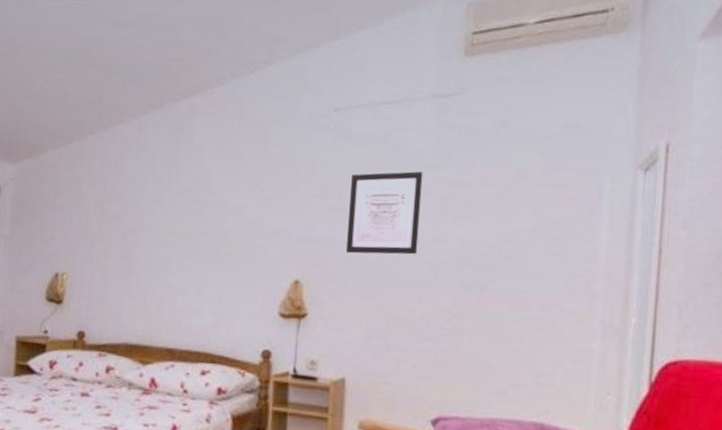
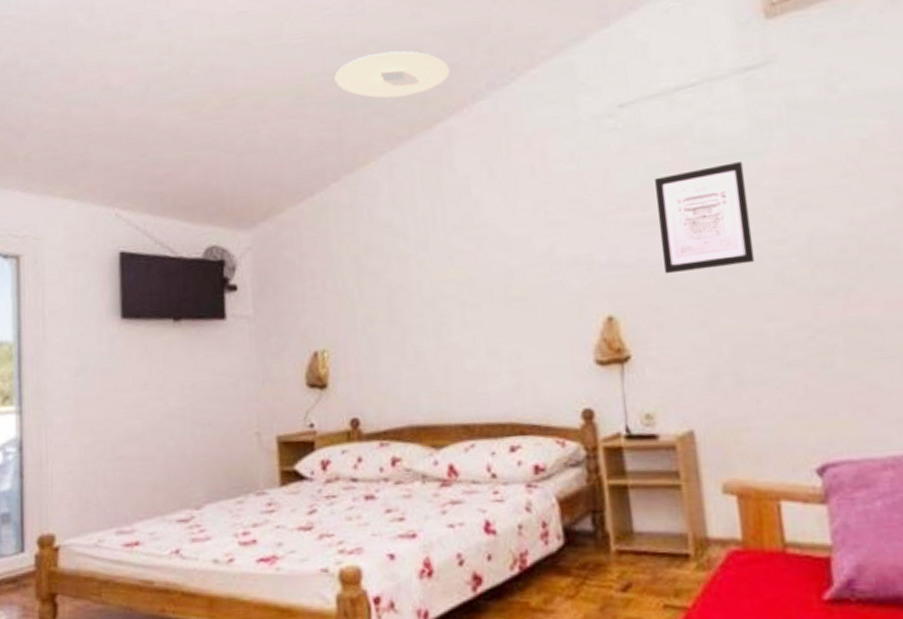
ceiling light: none [104,29,202,71] -> present [335,50,450,99]

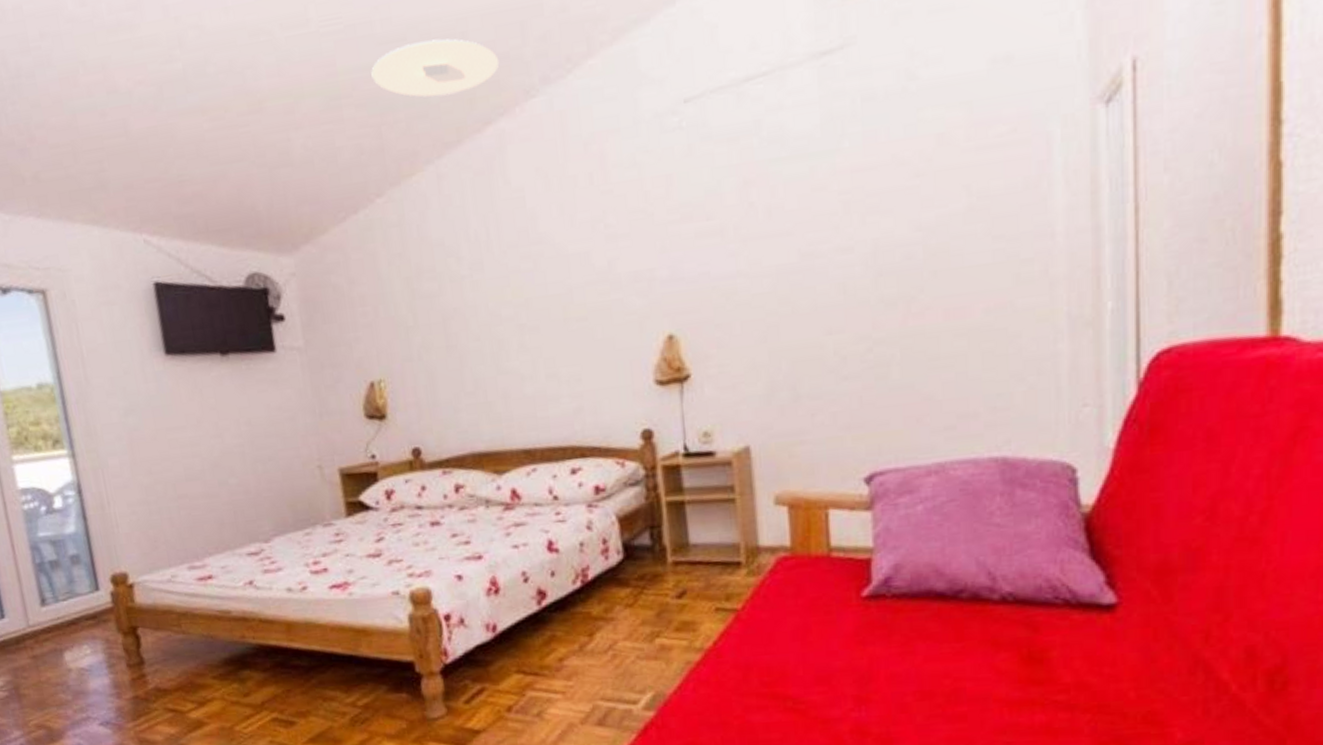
wall art: present [655,162,755,274] -> none [720,162,819,289]

